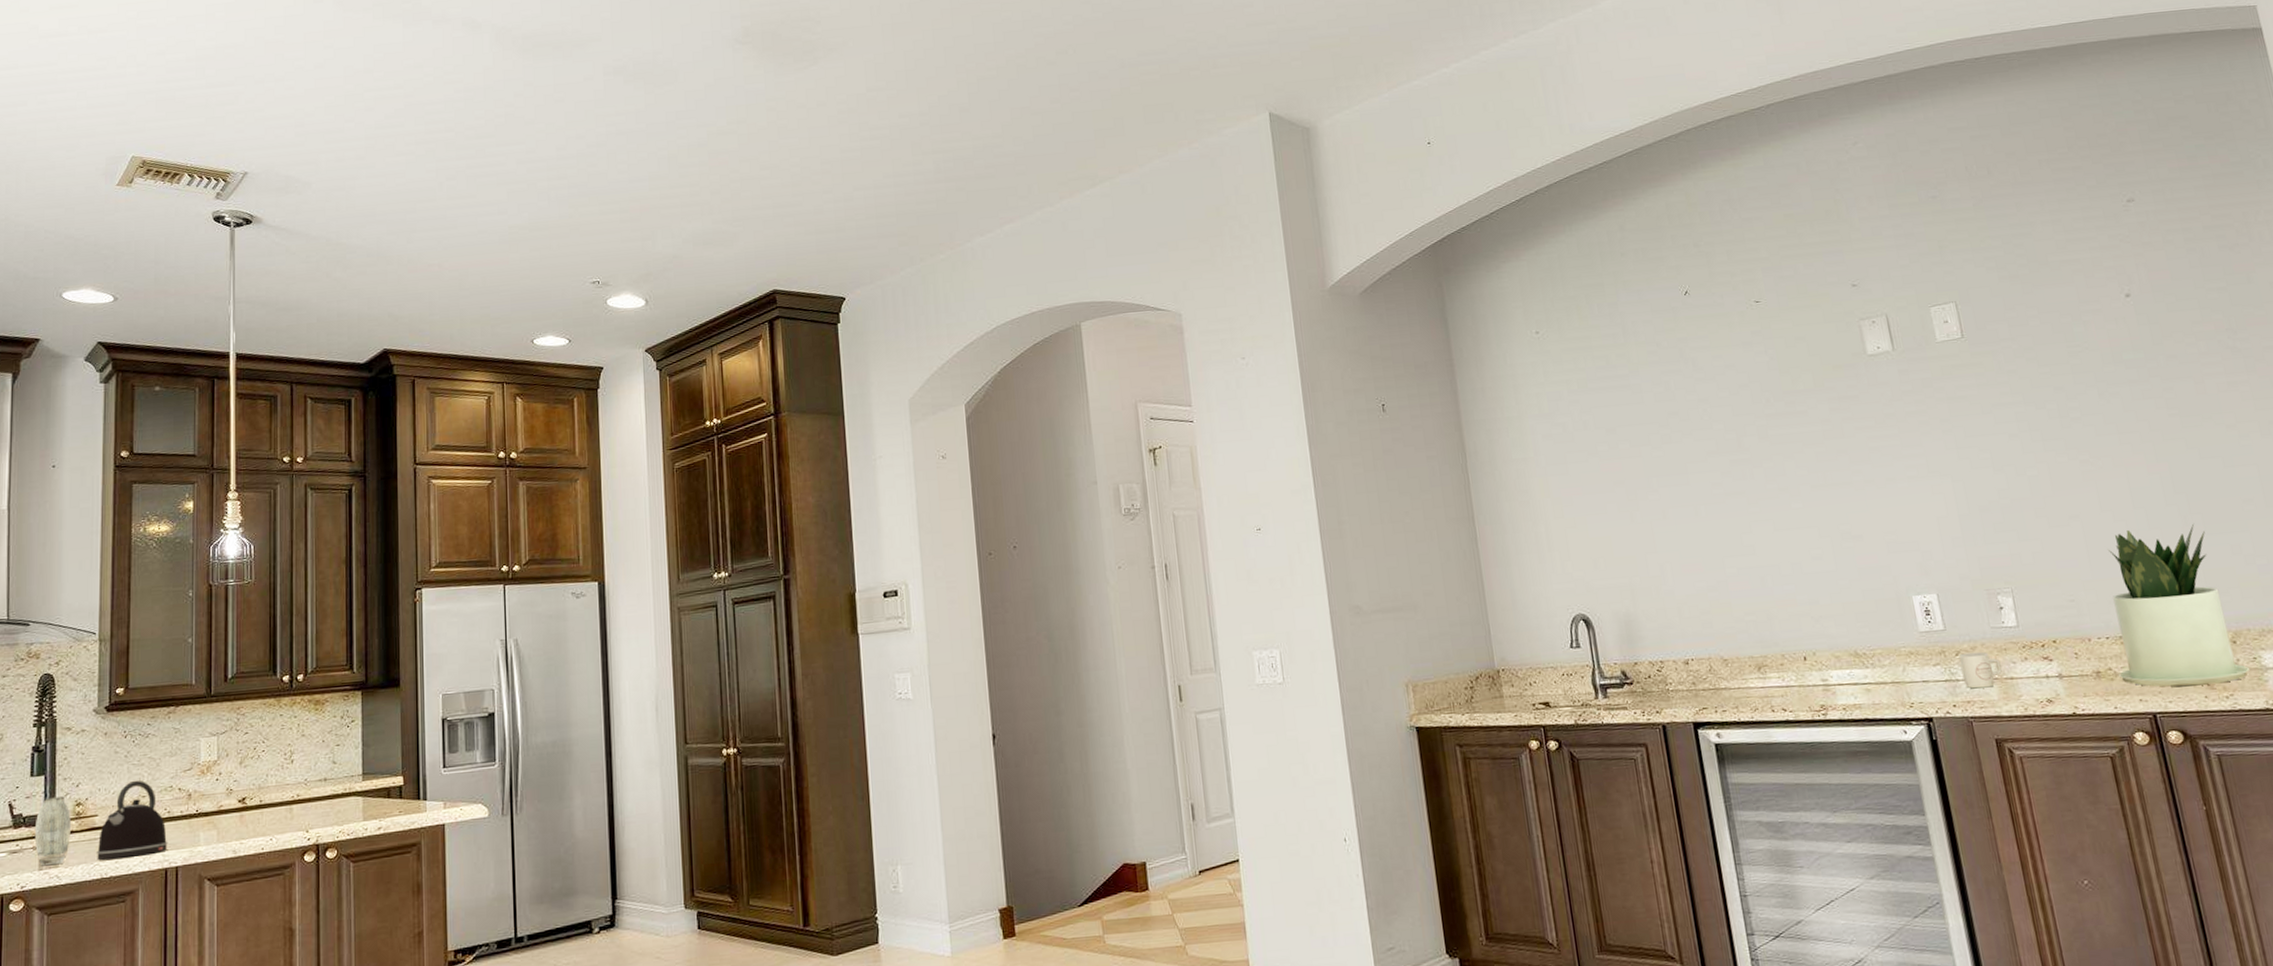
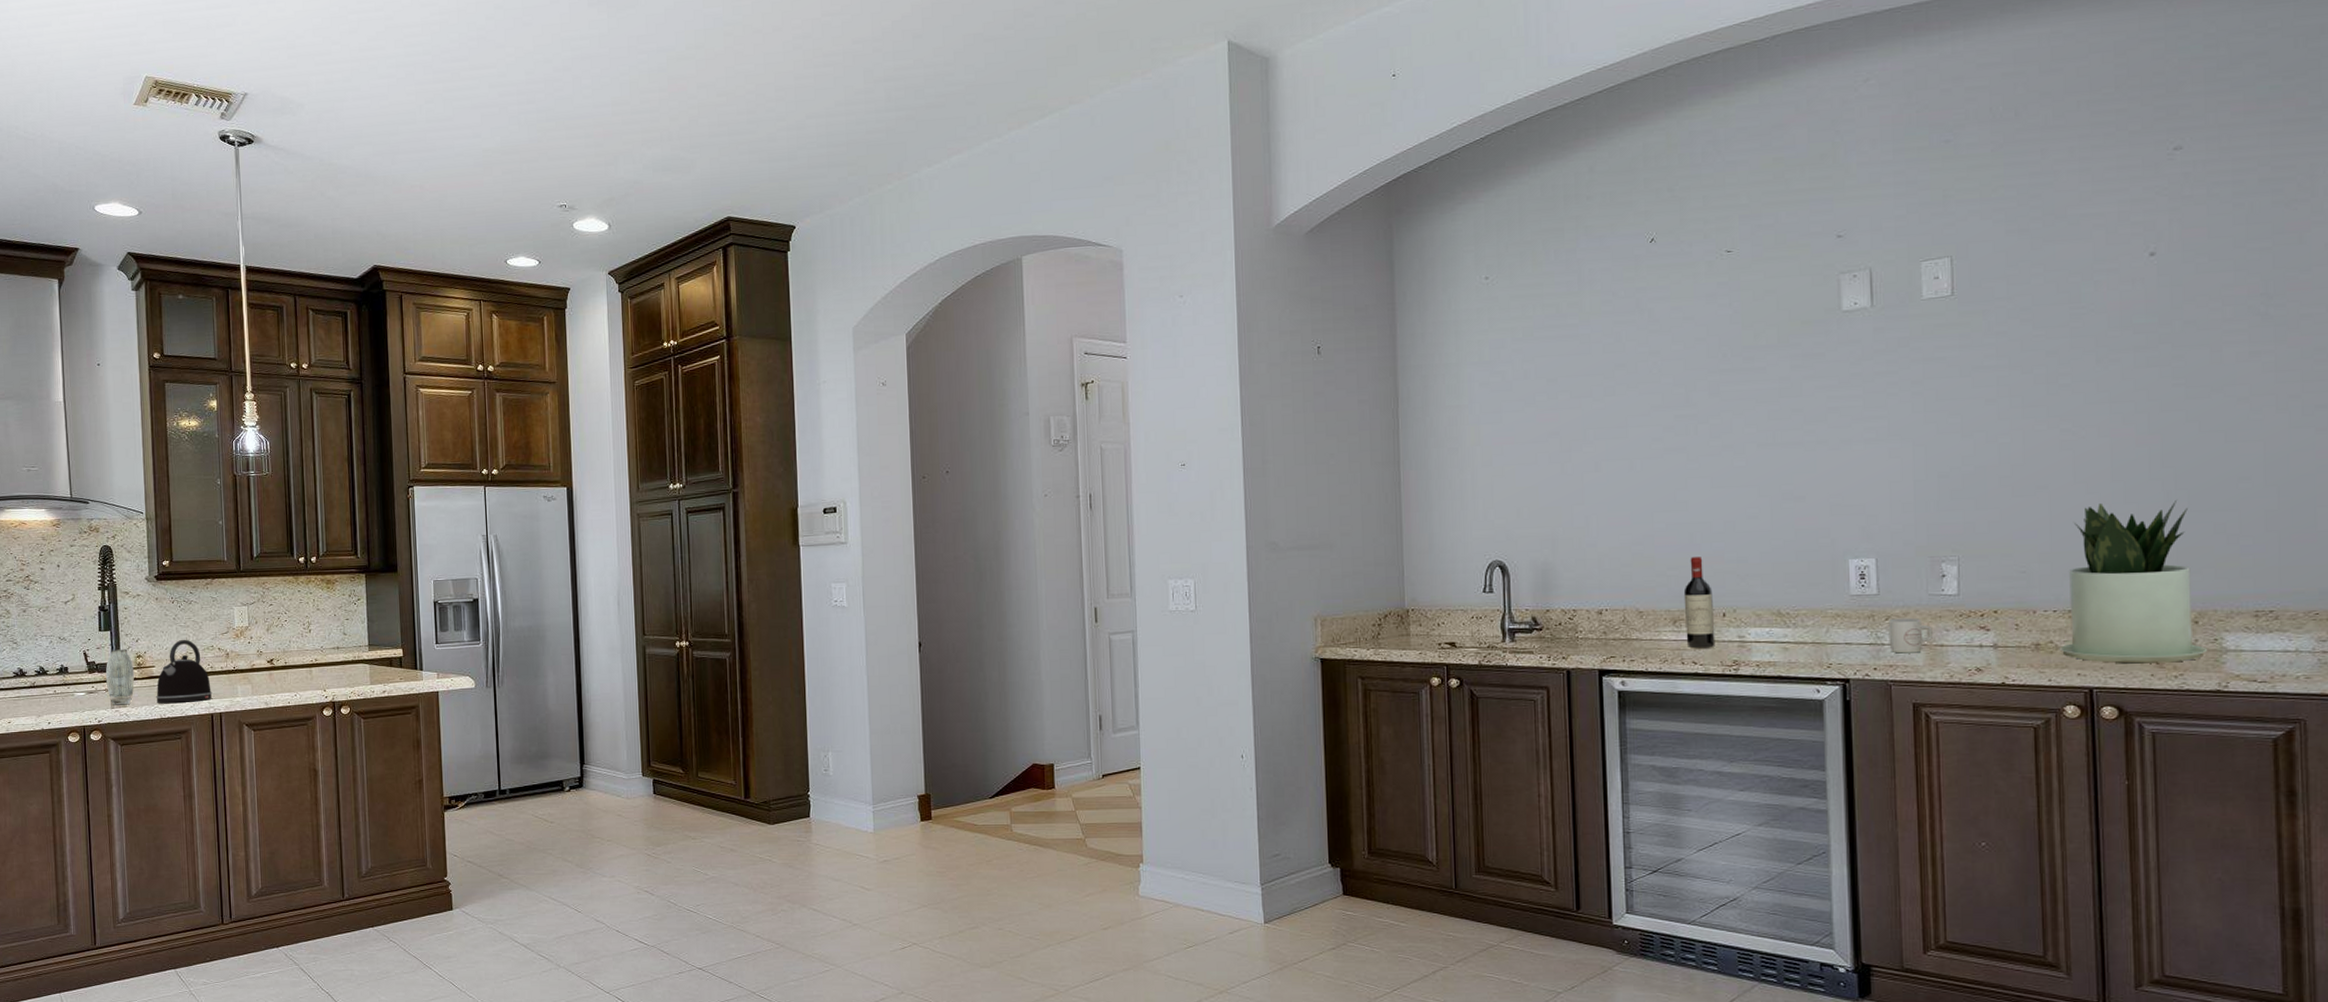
wine bottle: none [1763,600,1801,695] -> present [1683,557,1716,649]

